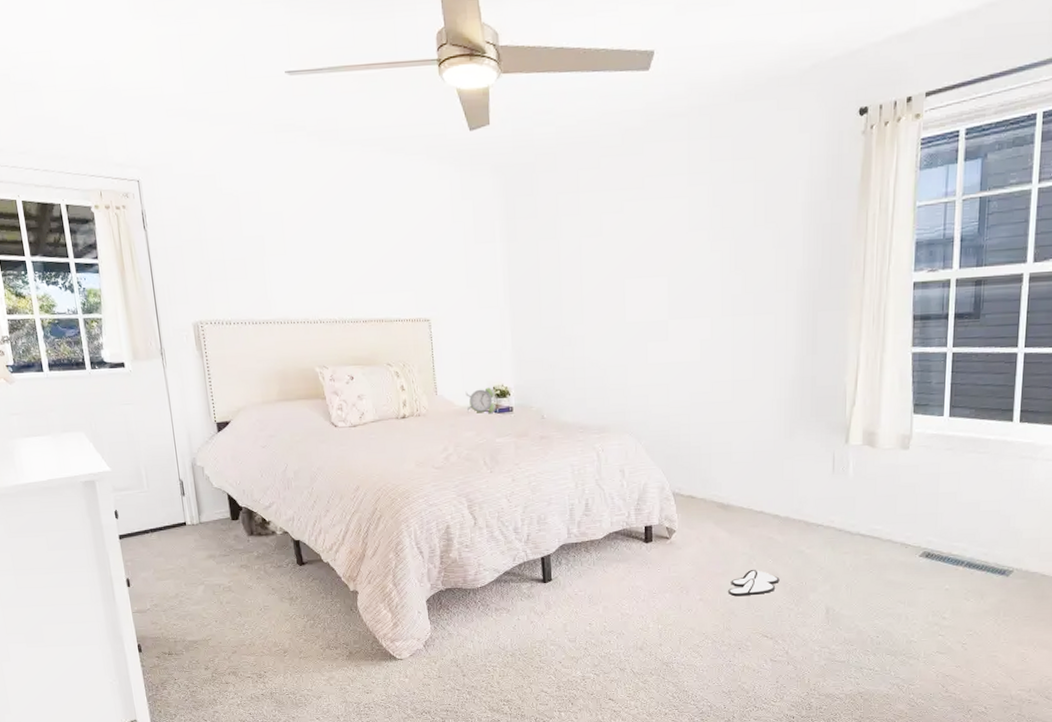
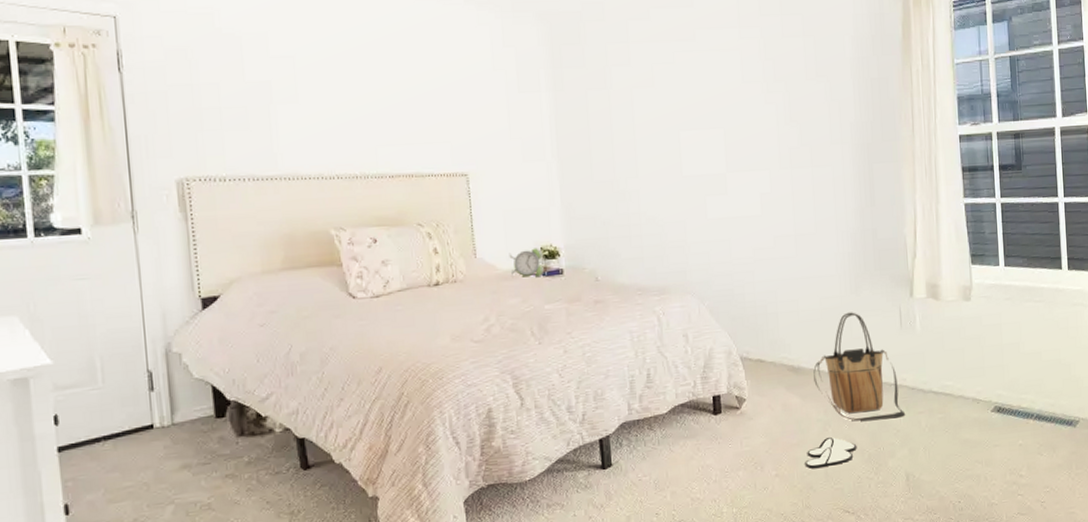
tote bag: none [742,456,830,557] -> present [813,312,905,421]

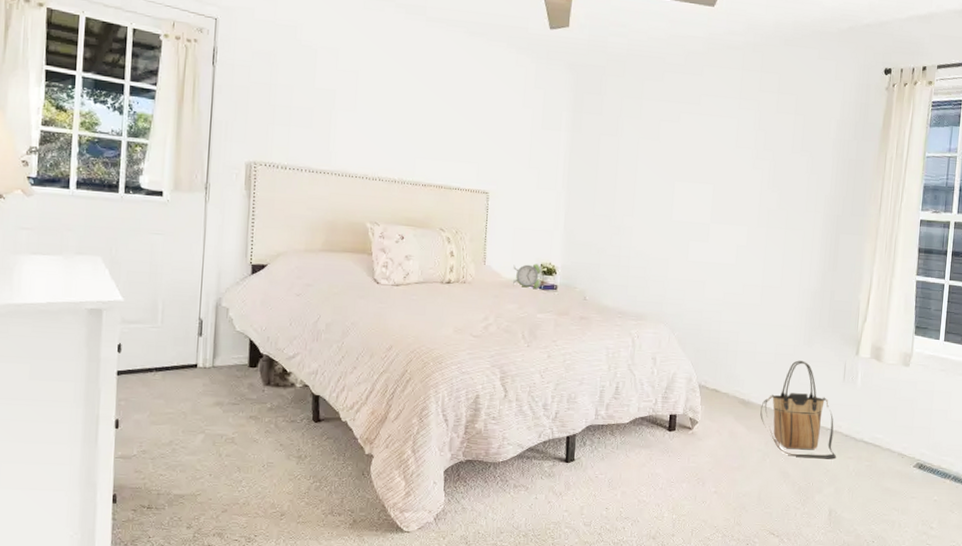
slippers: present [805,437,857,468] -> none [741,467,790,492]

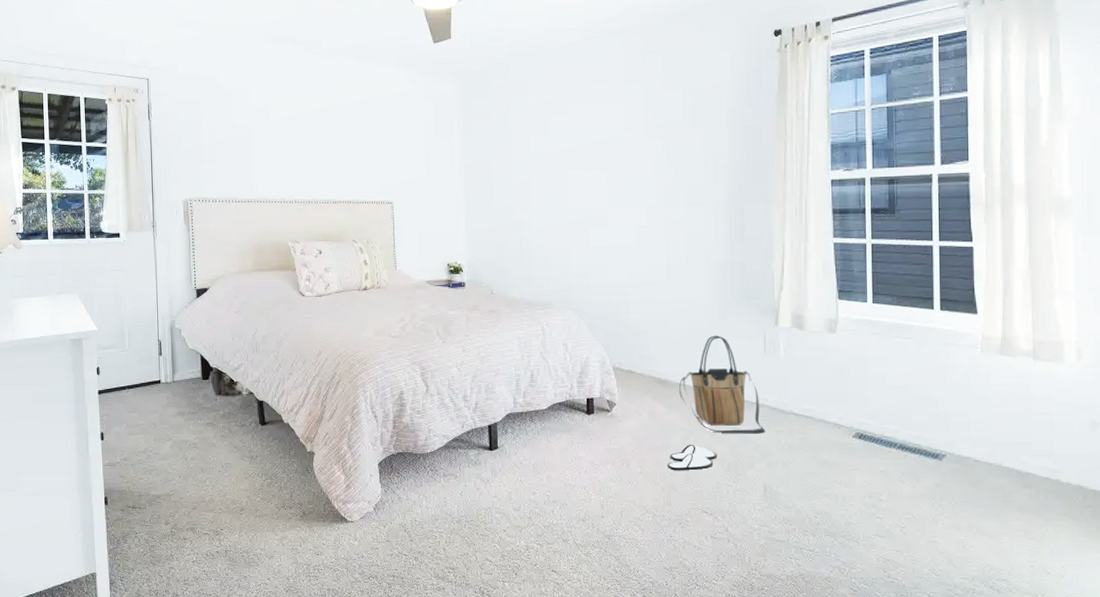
alarm clock: present [513,264,544,290] -> none [422,264,451,288]
slippers: none [741,467,790,492] -> present [667,445,717,470]

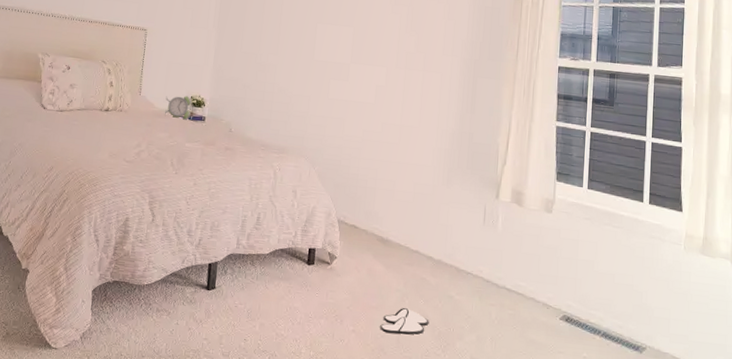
alarm clock: none [422,264,451,288] -> present [165,96,194,120]
tote bag: present [679,335,765,434] -> none [399,200,477,305]

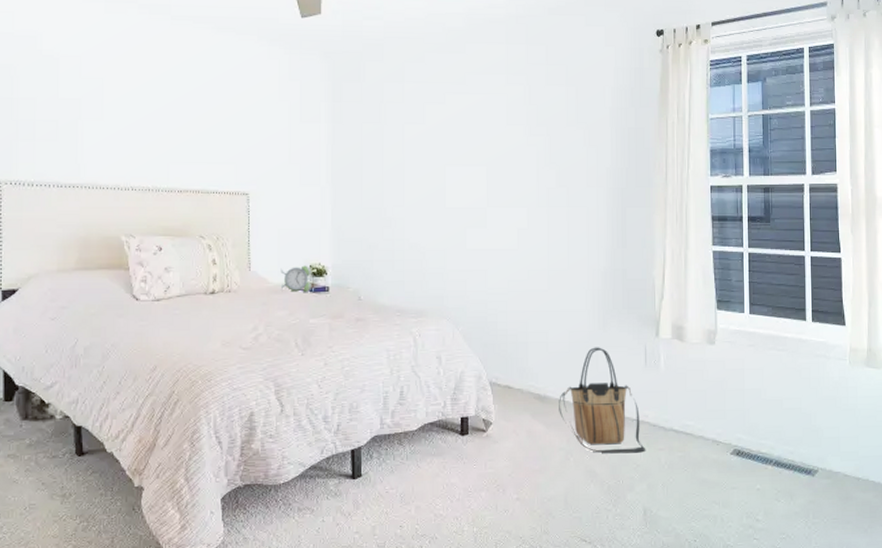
slippers: present [380,308,429,335] -> none [546,467,597,495]
tote bag: none [399,200,477,305] -> present [559,347,645,453]

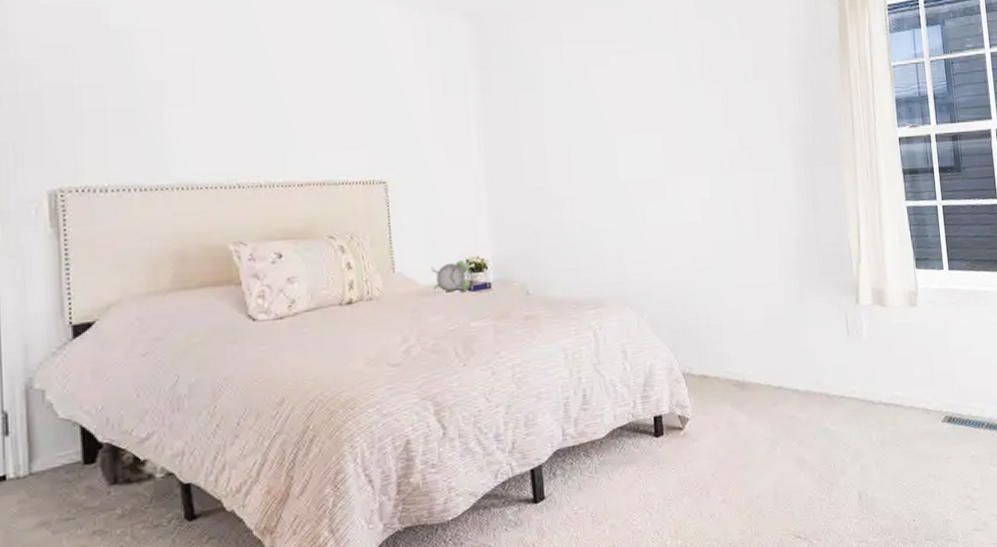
tote bag: present [559,347,645,453] -> none [759,321,855,438]

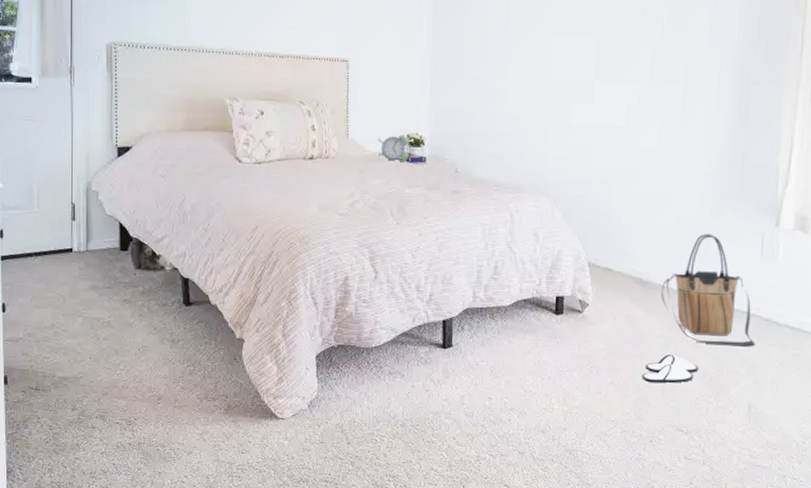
slippers: none [753,456,807,492] -> present [642,355,699,383]
tote bag: none [759,321,855,438] -> present [661,233,754,347]

